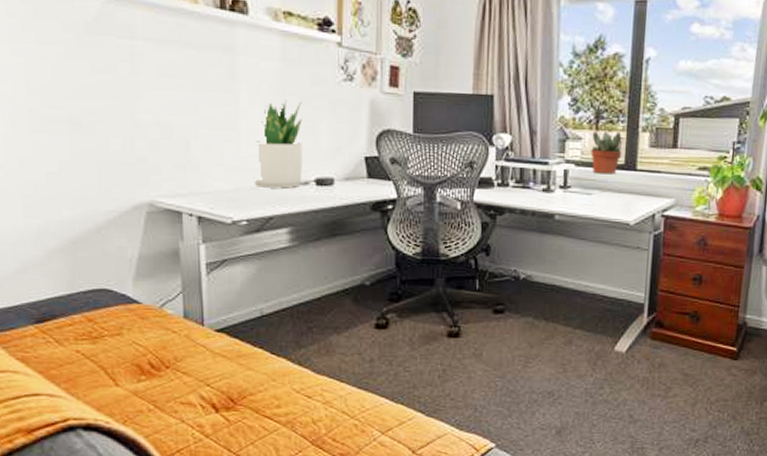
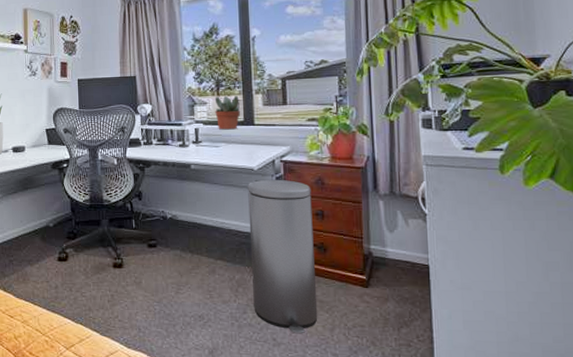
pedal bin: none [612,236,692,410] -> present [248,179,318,334]

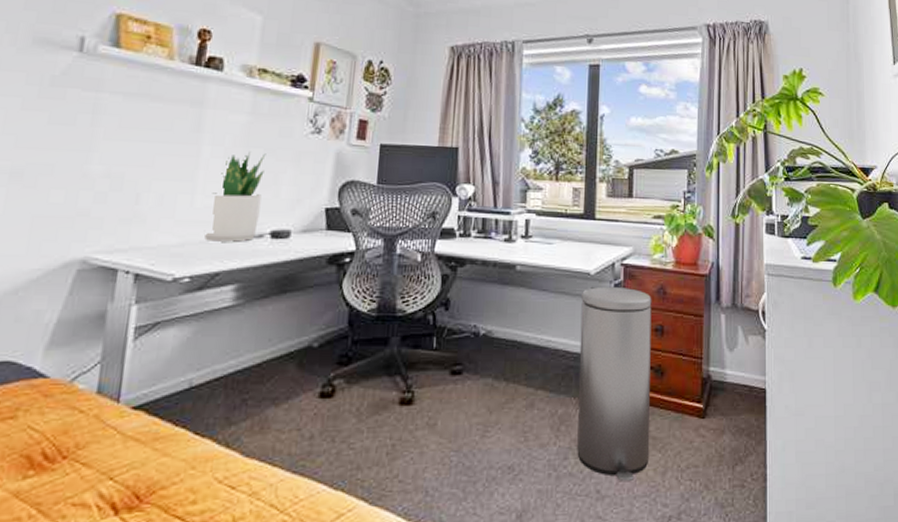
potted cactus: present [214,95,241,130] -> none [551,181,581,224]

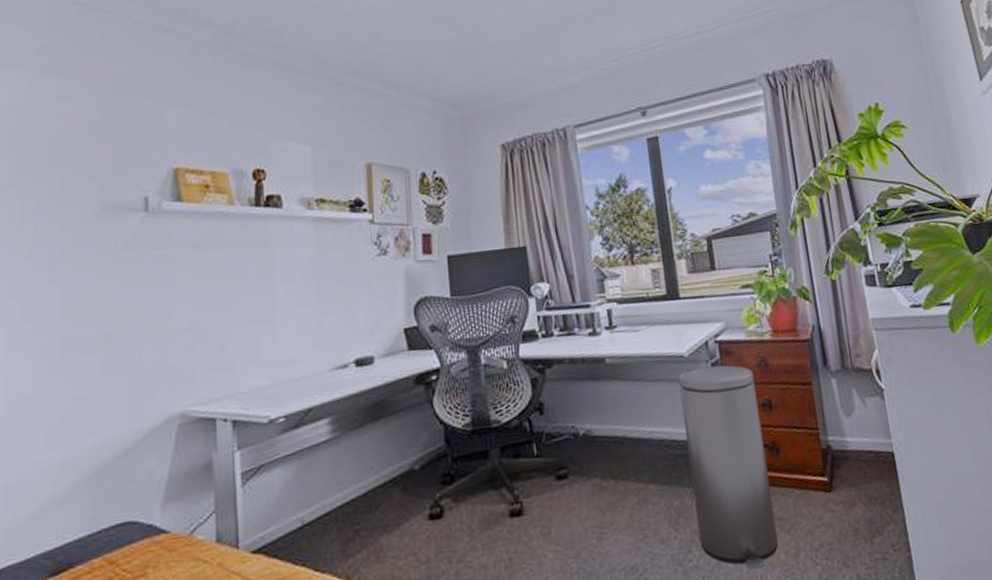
planter: present [204,151,266,242] -> none [290,283,341,379]

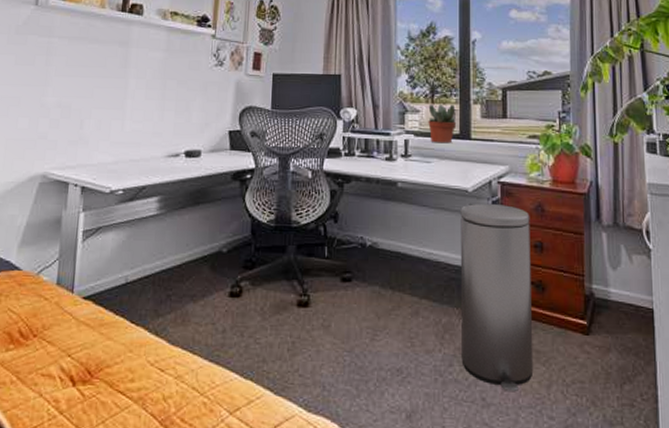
potted cactus: none [628,262,662,309] -> present [428,104,457,144]

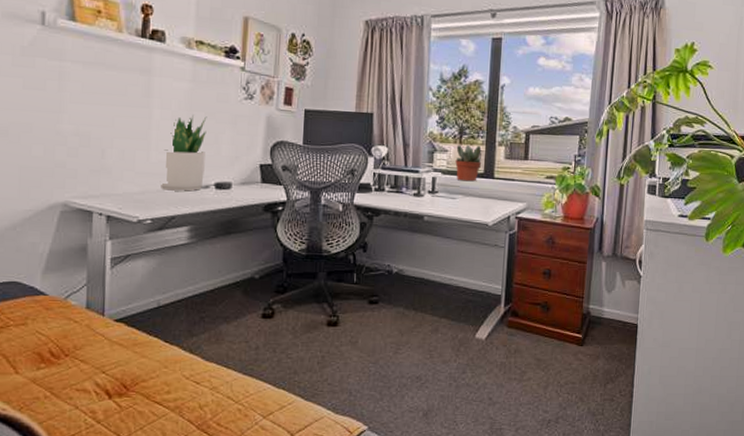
planter: none [132,83,179,160] -> present [160,114,207,192]
pedal bin: present [460,202,534,392] -> none [473,235,542,393]

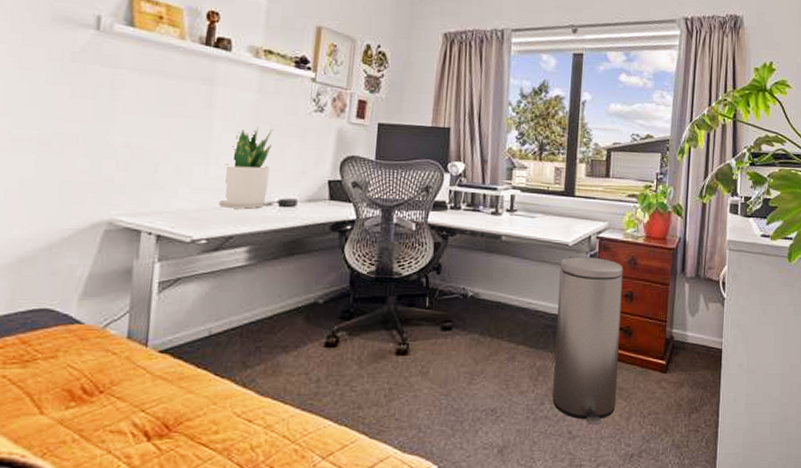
potted cactus: present [455,144,482,182] -> none [535,161,562,200]
pedal bin: none [473,235,542,393] -> present [552,256,624,425]

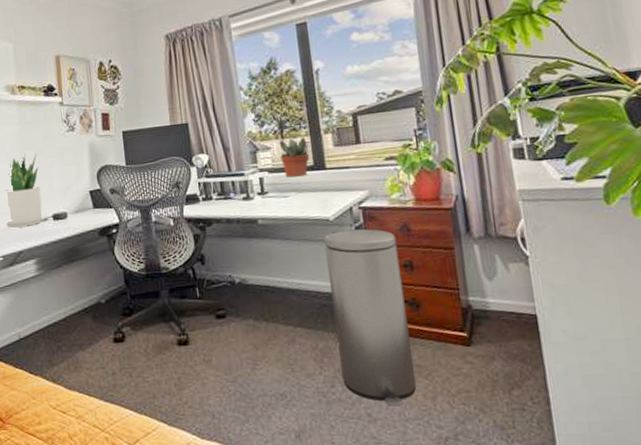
potted cactus: none [535,161,562,200] -> present [279,136,310,177]

